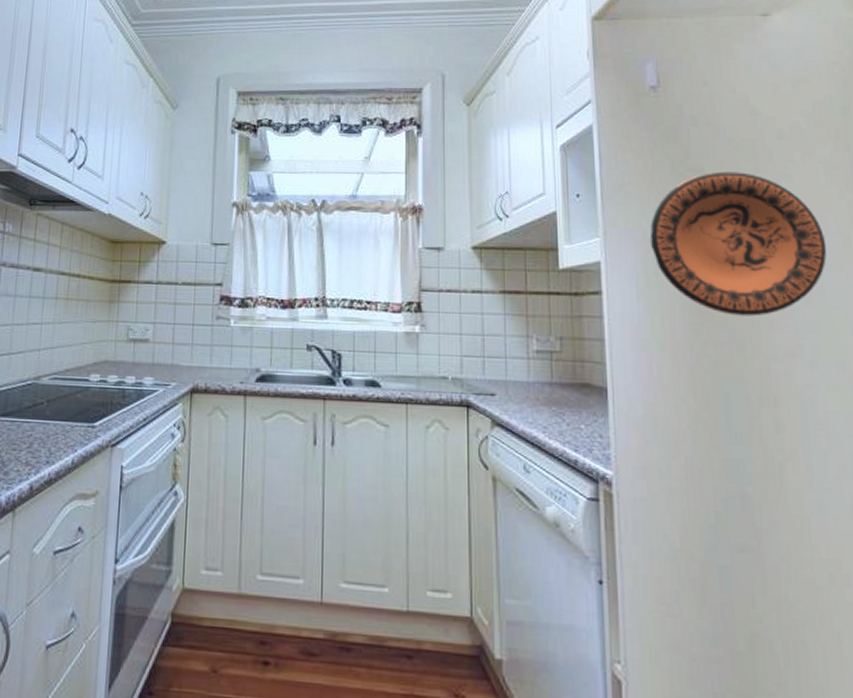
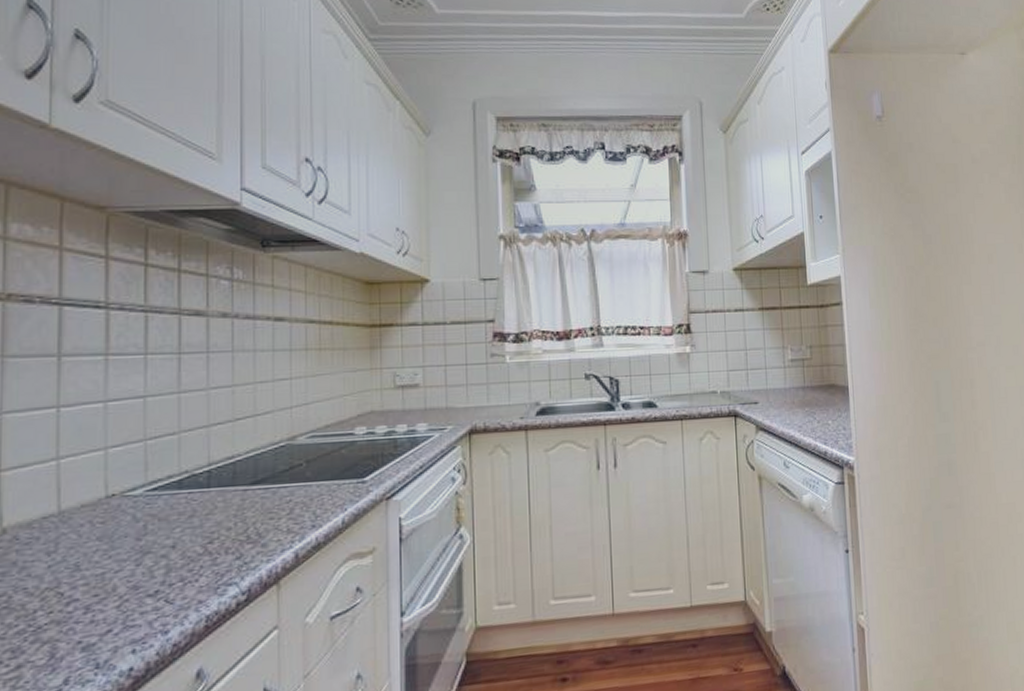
decorative plate: present [649,171,827,317] -> none [878,192,1006,316]

